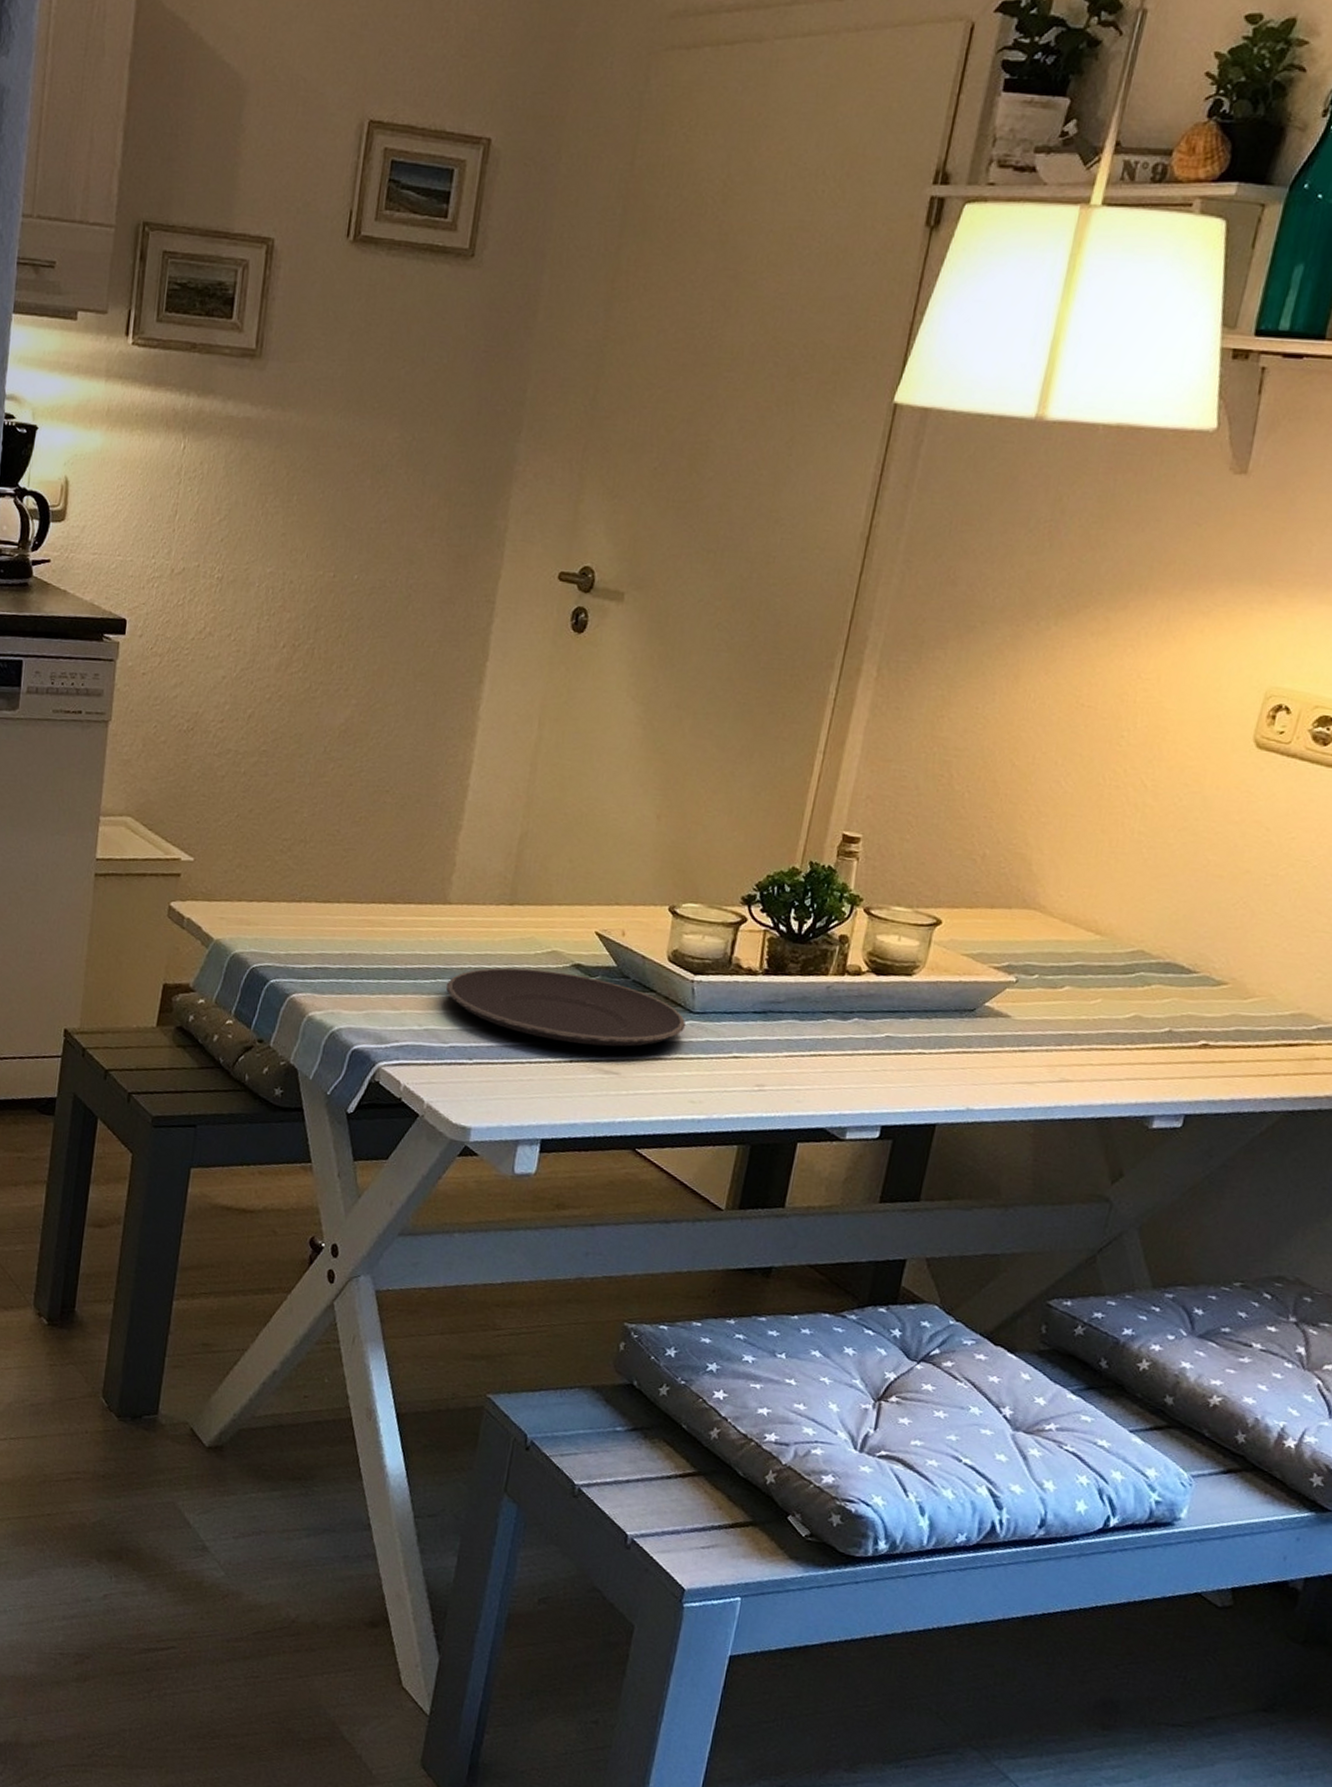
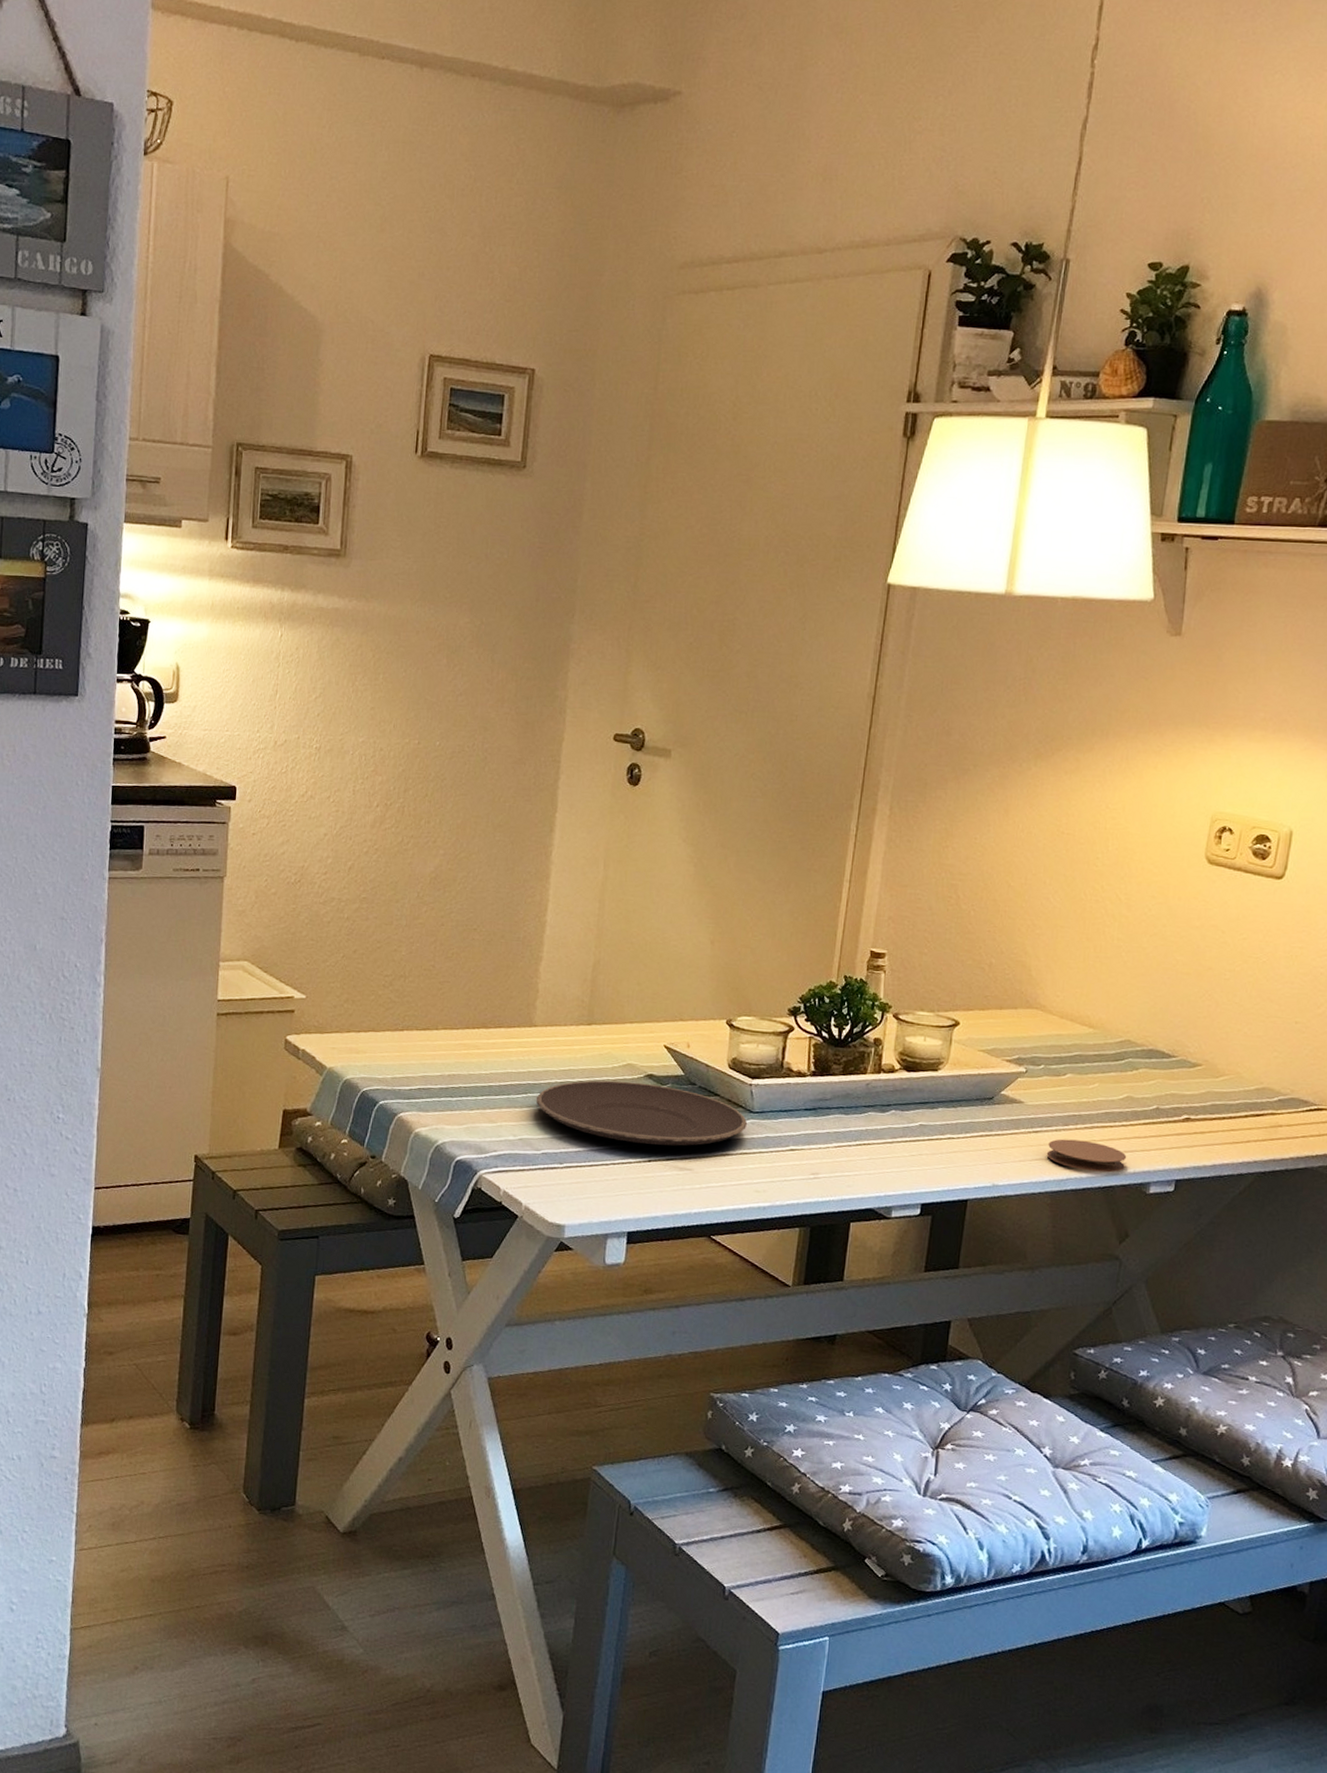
coaster: none [1033,1060,1129,1103] -> present [1046,1139,1127,1173]

